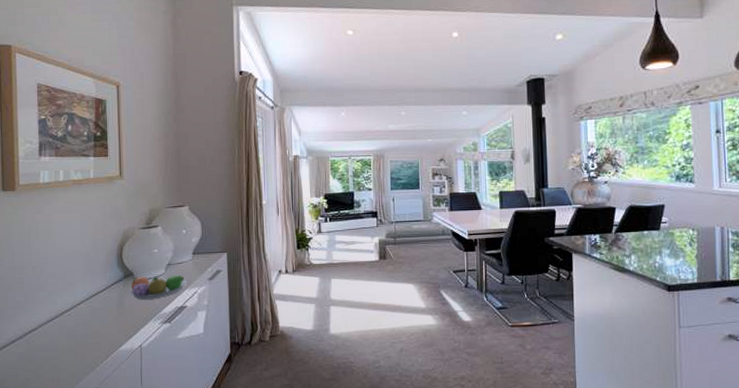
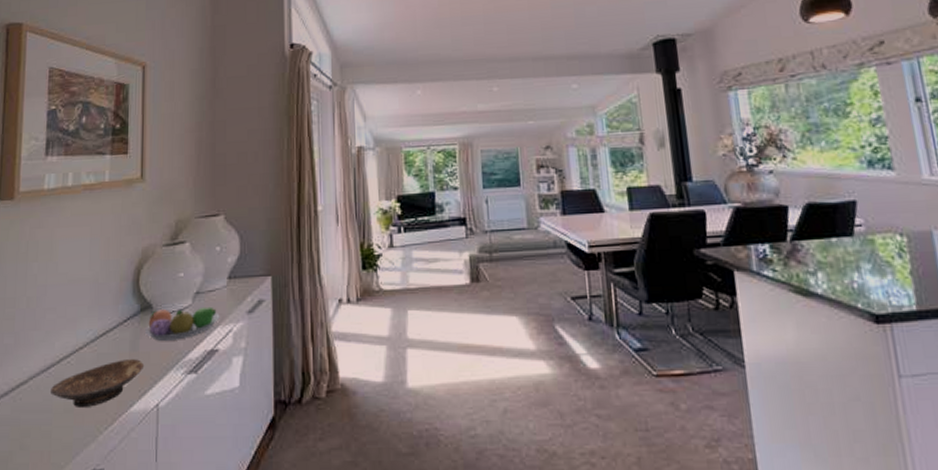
bowl: none [56,313,130,347] -> present [51,359,145,407]

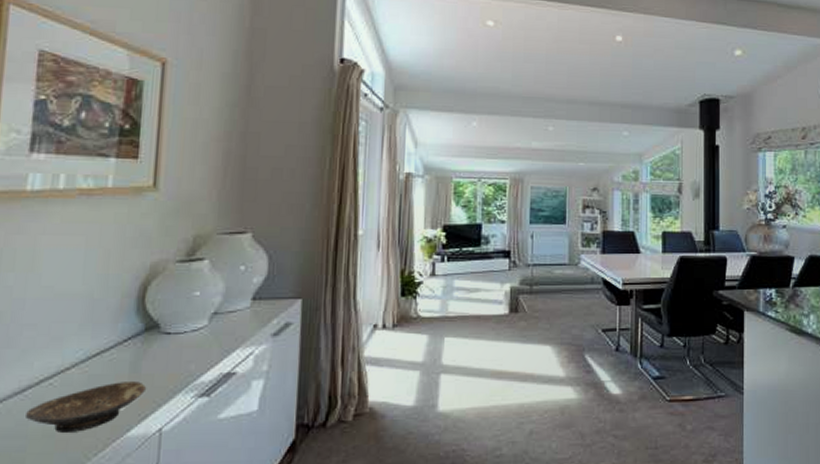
fruit bowl: present [145,306,220,341] -> none [150,328,240,362]

